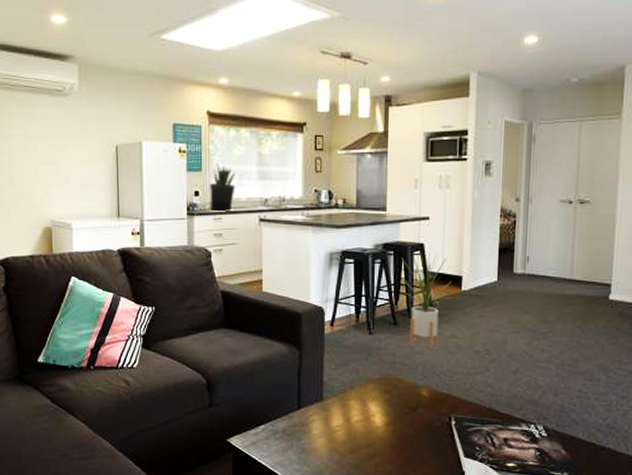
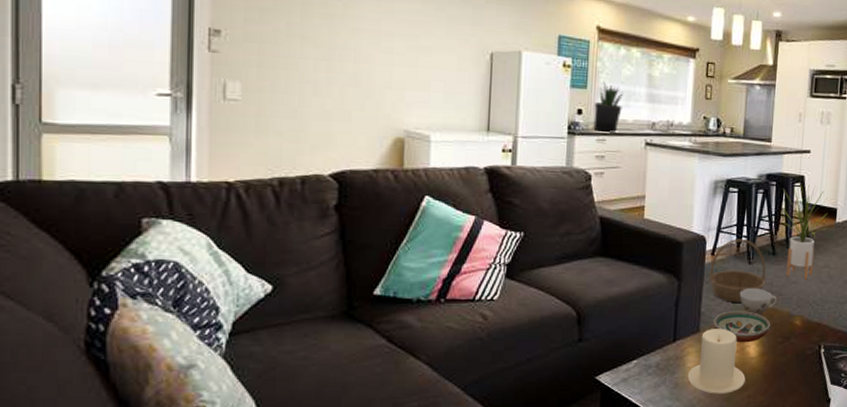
candle: none [313,398,372,461] -> present [687,329,746,394]
basket: none [330,309,388,374] -> present [709,239,766,304]
decorative bowl: none [337,380,396,412] -> present [713,310,771,343]
teacup: none [361,358,401,386] -> present [739,288,777,316]

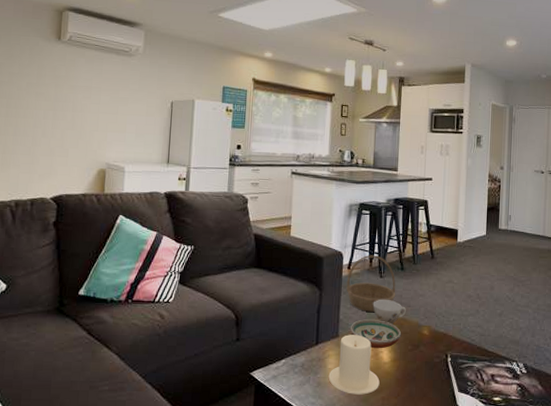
planter: present [593,81,623,133] -> none [249,122,273,164]
house plant: present [781,183,827,280] -> none [408,207,449,294]

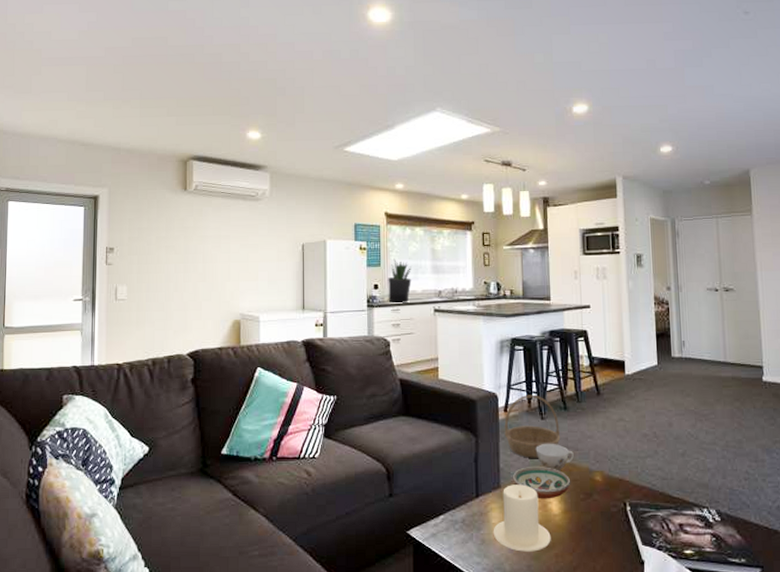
planter: none [249,122,273,164] -> present [388,258,412,303]

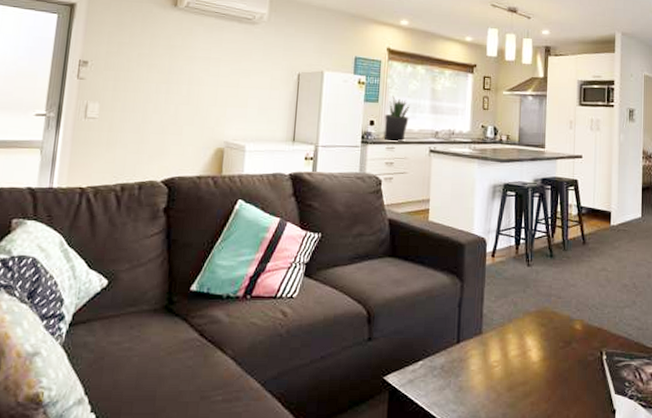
candle: present [493,484,551,552] -> none [471,331,528,400]
basket: present [504,395,561,459] -> none [490,241,545,306]
decorative bowl: present [513,465,571,499] -> none [495,312,552,347]
teacup: present [535,443,574,471] -> none [519,290,556,319]

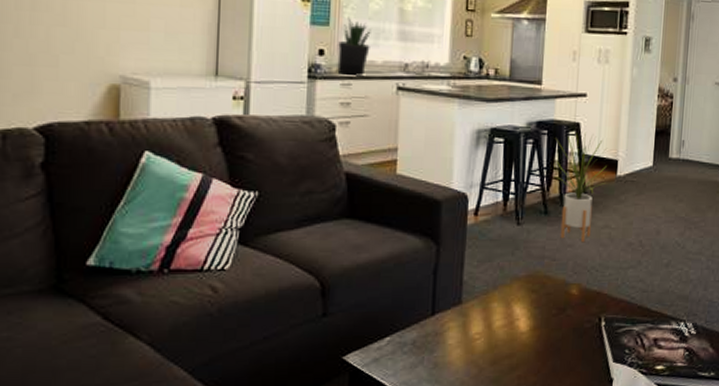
house plant: none [557,187,602,283] -> present [554,131,607,243]

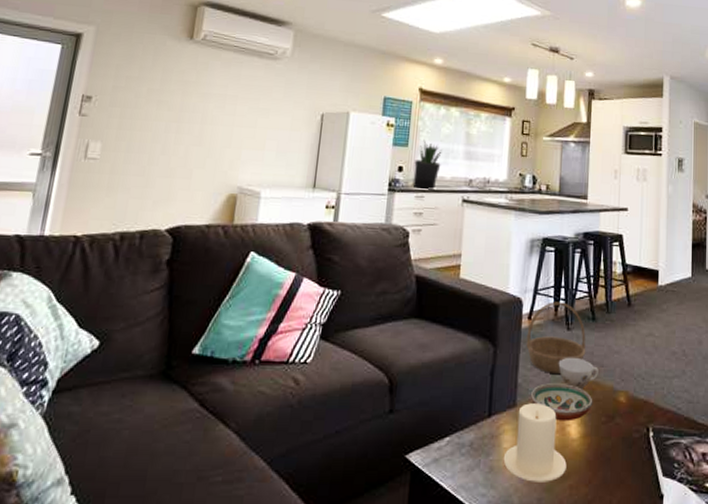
candle: none [448,299,515,375] -> present [503,403,567,482]
basket: none [472,196,537,271] -> present [526,301,586,375]
decorative bowl: none [478,278,544,316] -> present [531,382,593,422]
teacup: none [507,252,550,284] -> present [558,357,598,390]
house plant: present [554,131,607,243] -> none [600,243,648,350]

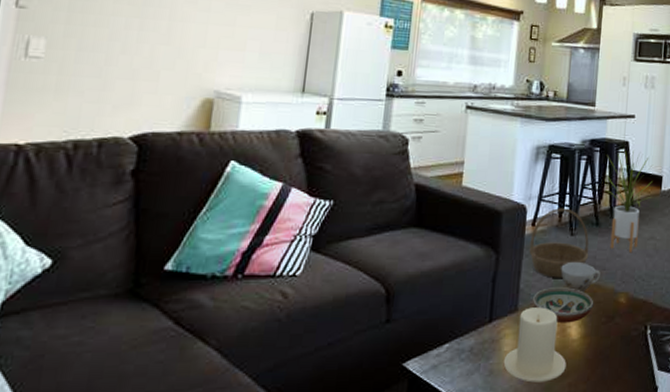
planter: present [413,139,442,190] -> none [413,42,445,96]
house plant: none [600,243,648,350] -> present [605,149,652,253]

